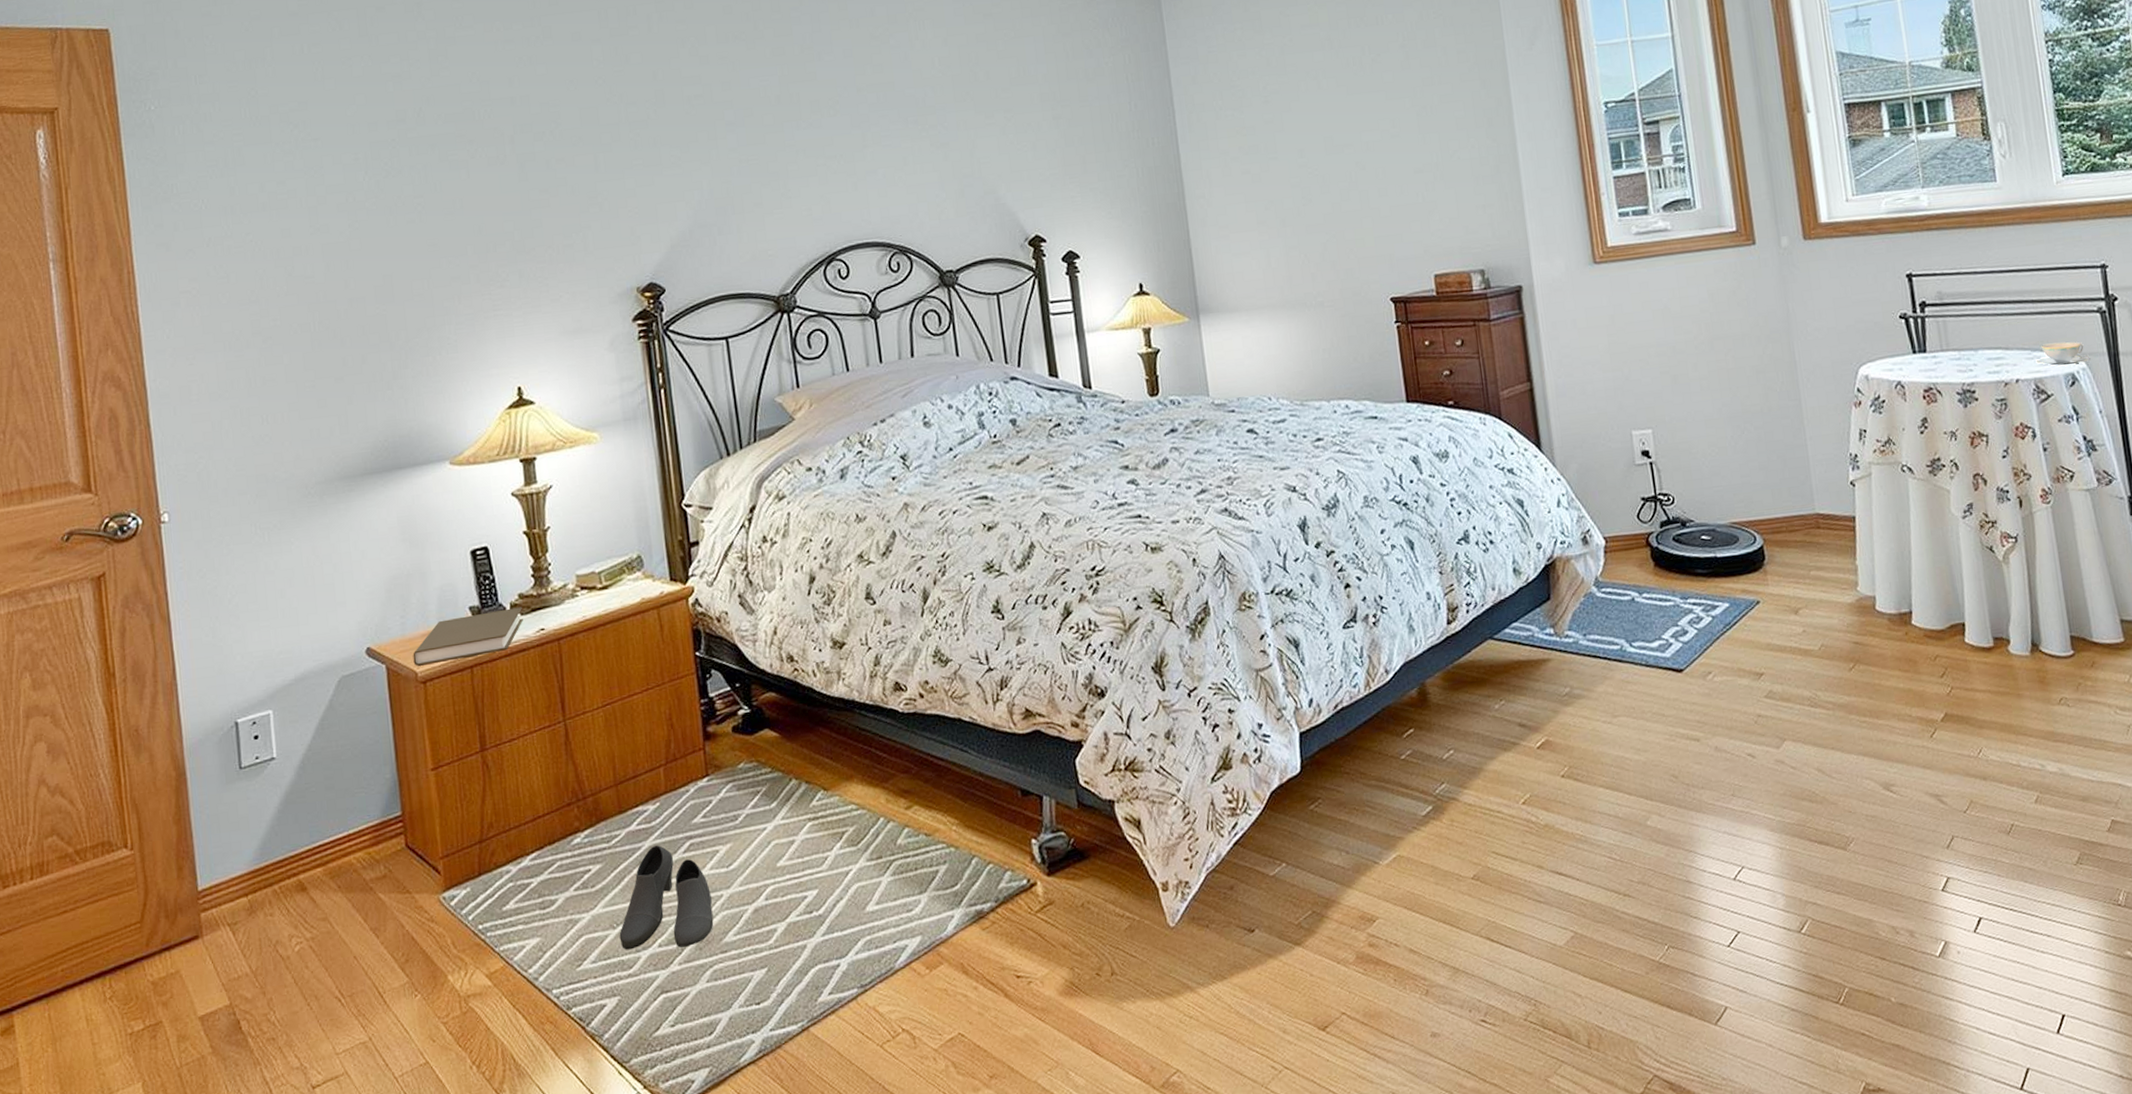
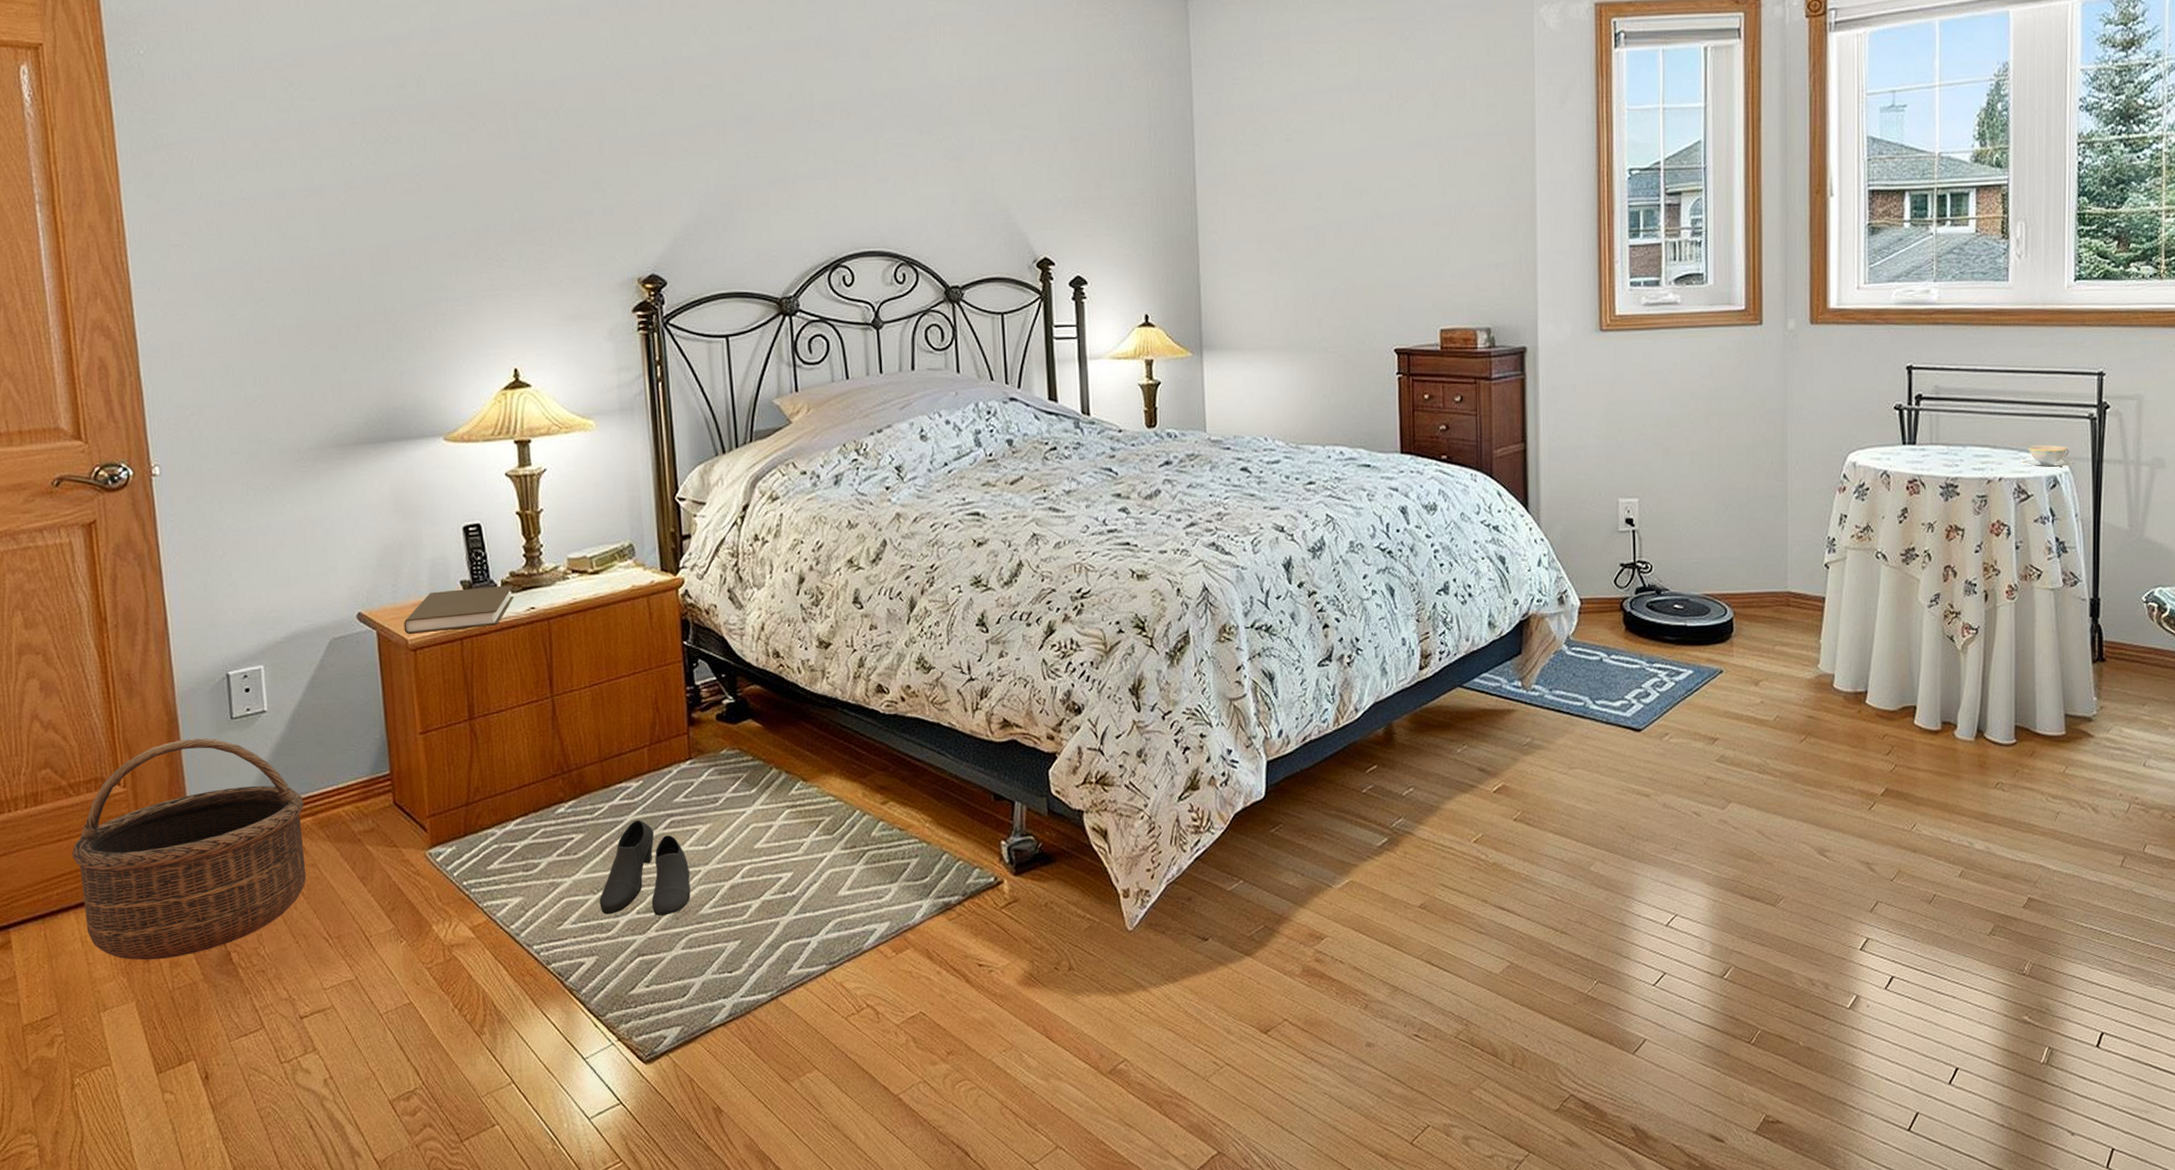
basket: none [77,791,318,1037] -> present [71,738,307,960]

